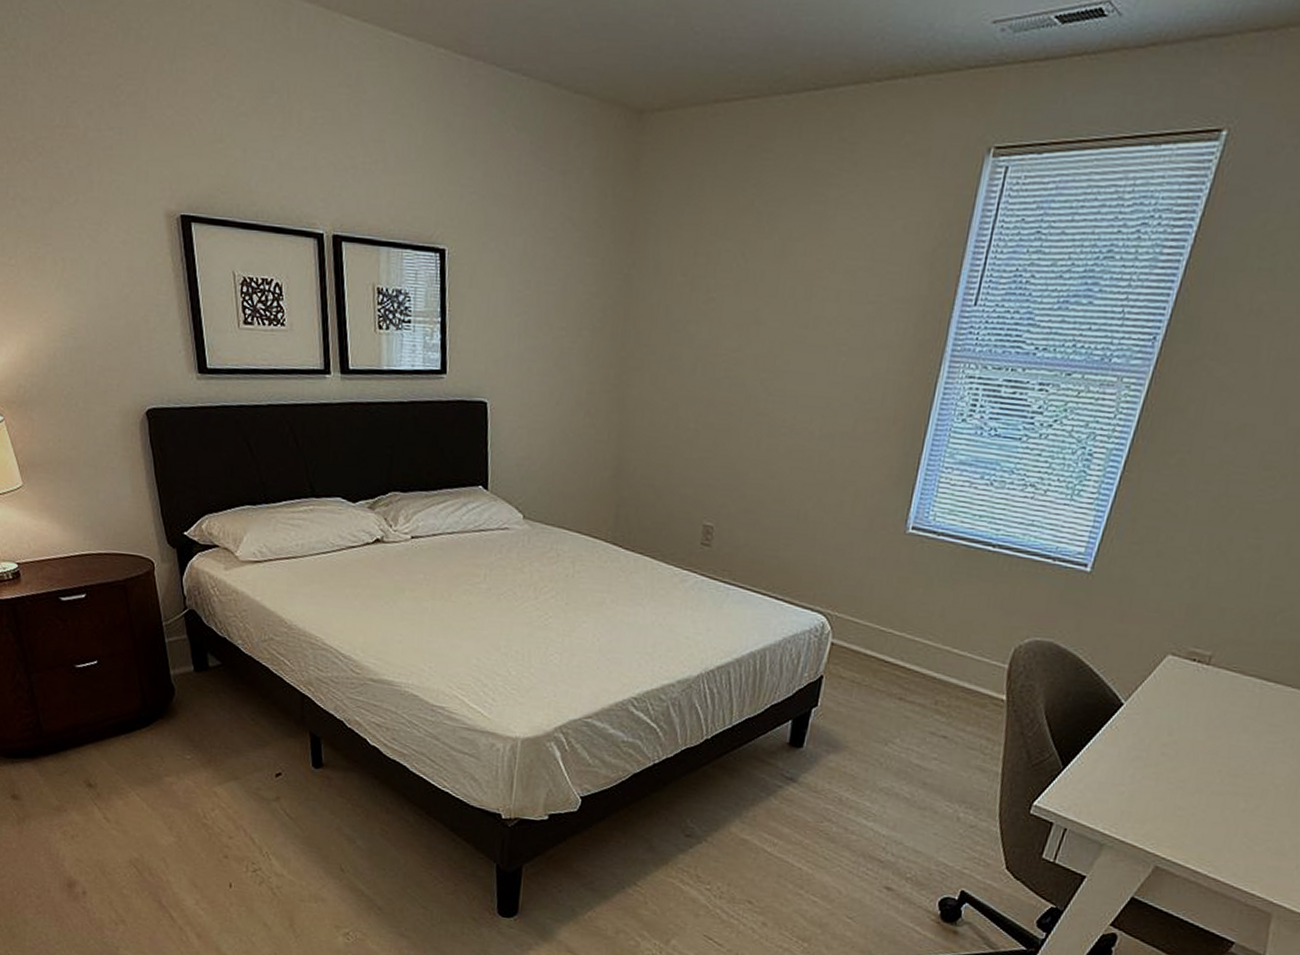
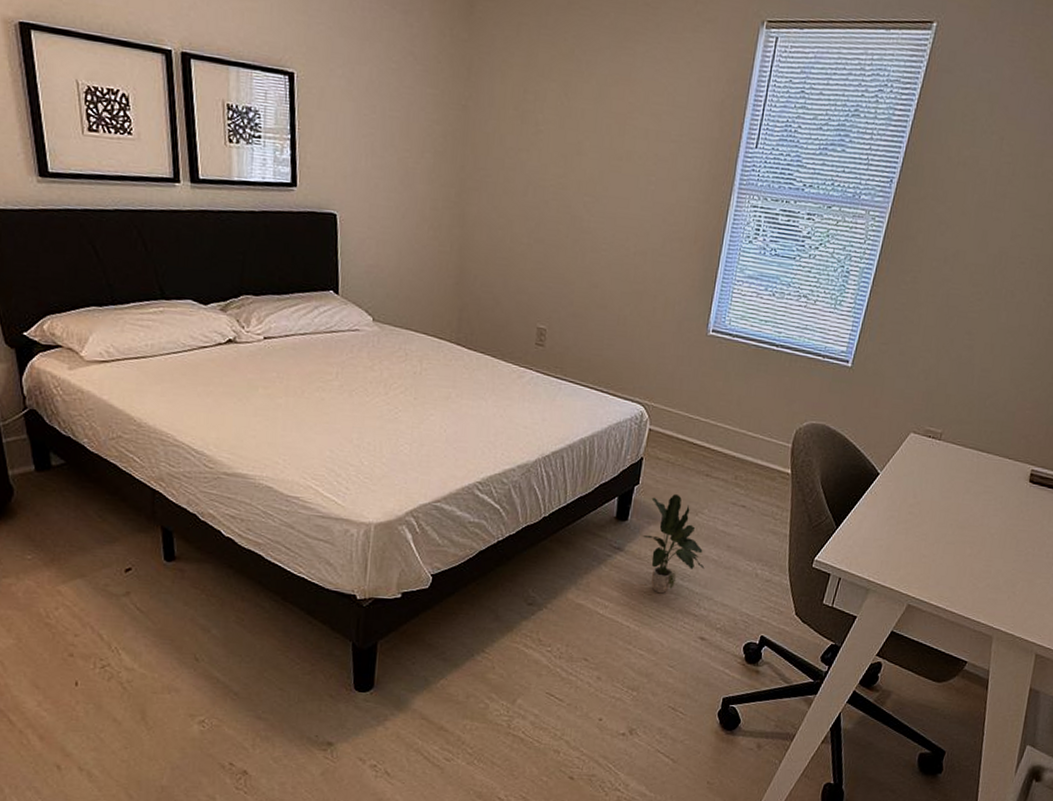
potted plant: none [819,719,894,834] -> present [642,494,705,594]

